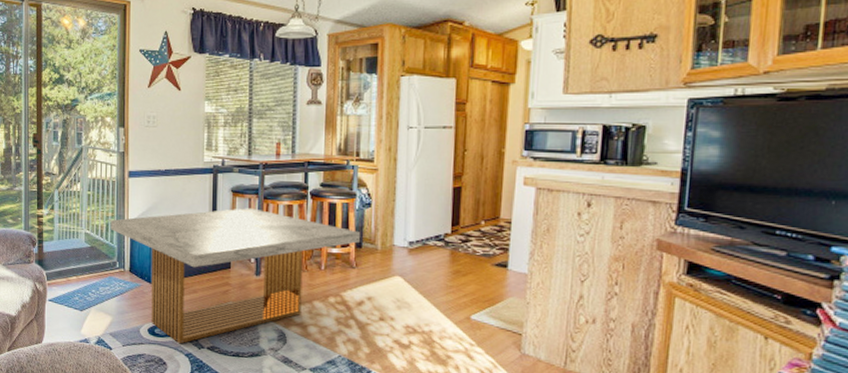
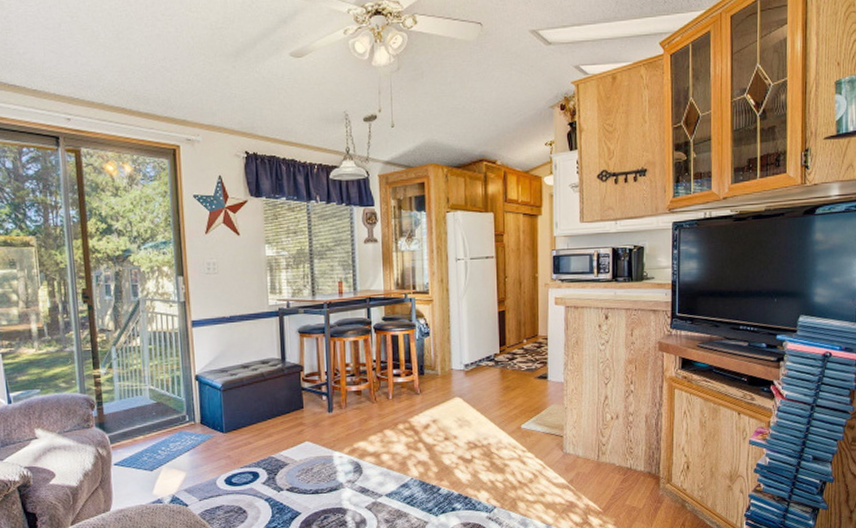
coffee table: present [110,208,361,344] -> none [176,347,423,490]

